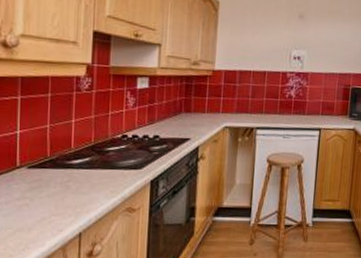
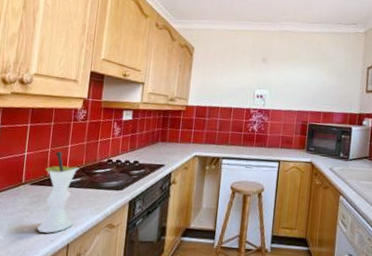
vase: none [40,127,88,222] -> present [37,151,79,233]

